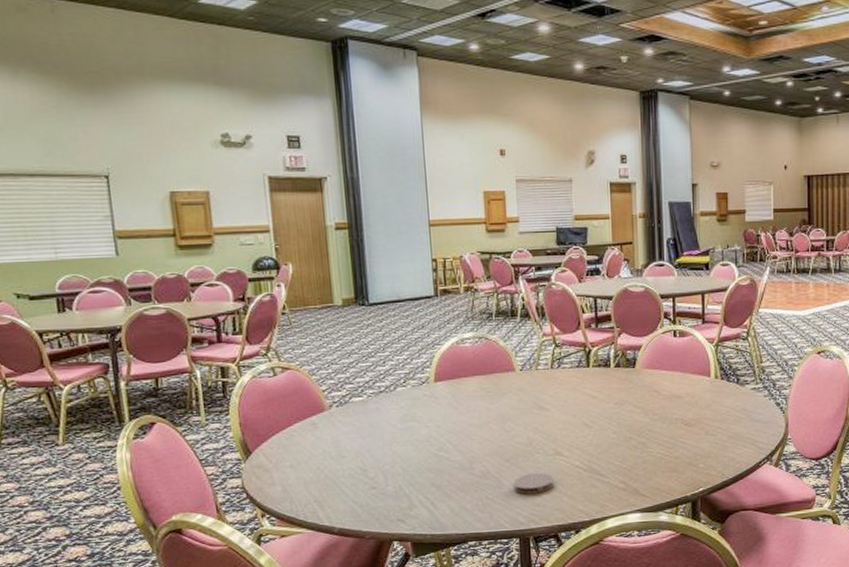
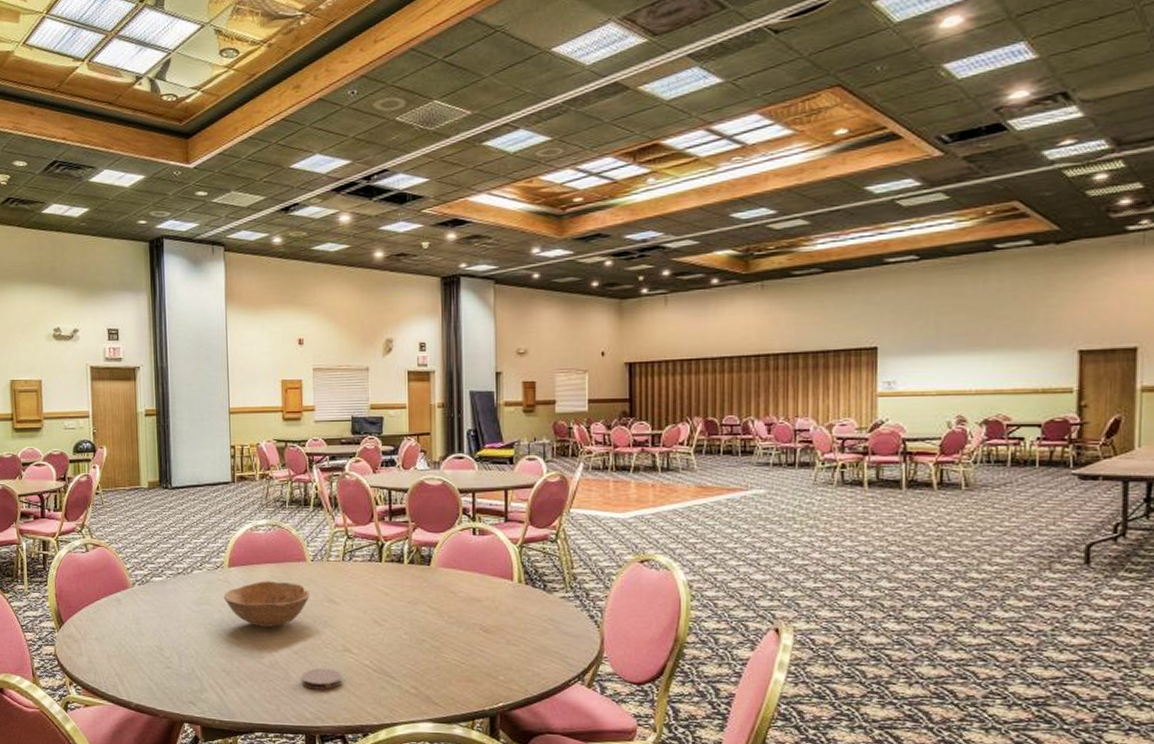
bowl: none [430,392,519,439] -> present [223,581,309,627]

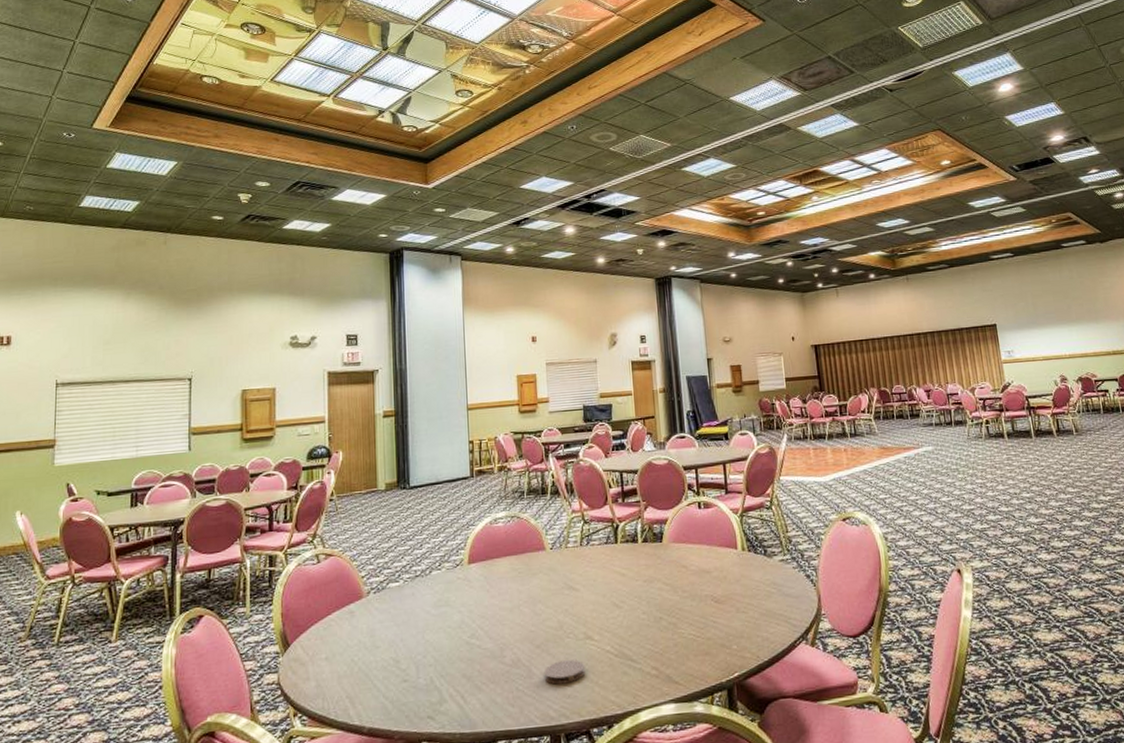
bowl: present [223,581,309,627] -> none [463,573,550,624]

